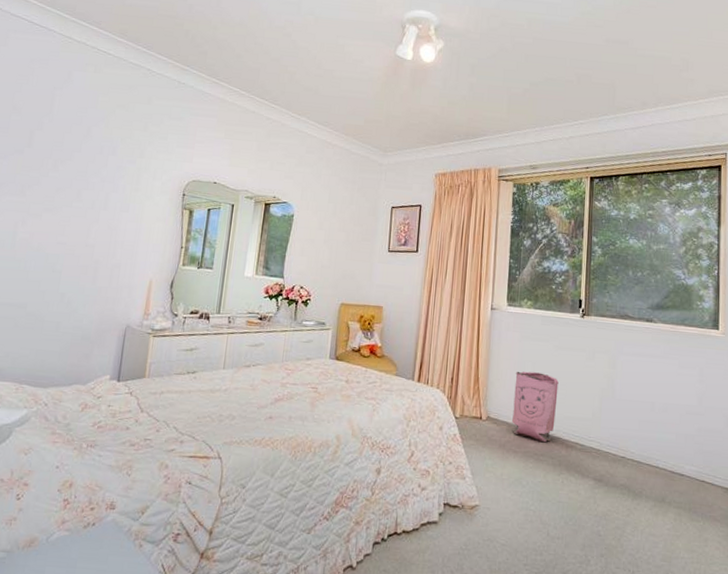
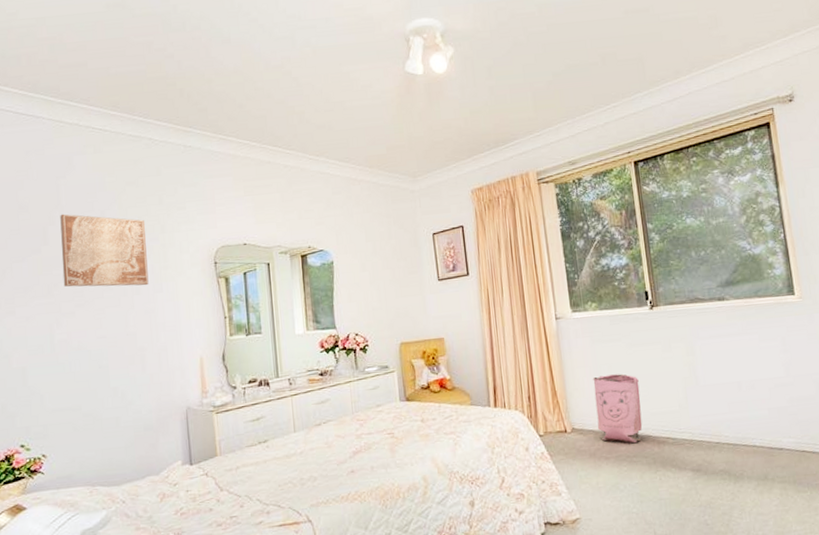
wall art: none [37,122,126,203] -> present [60,214,149,287]

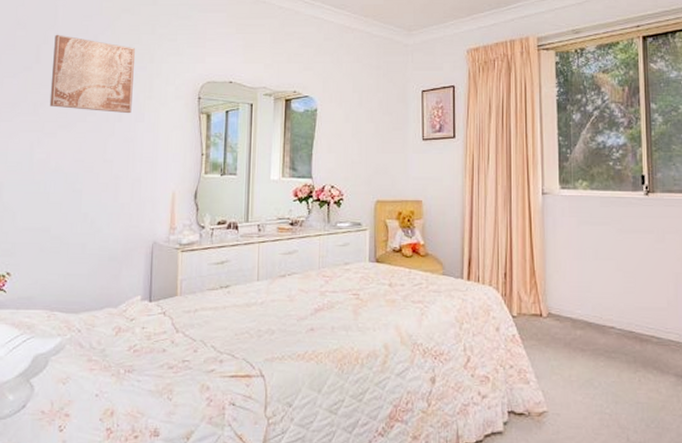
bag: present [593,373,643,444] -> none [575,260,626,338]

